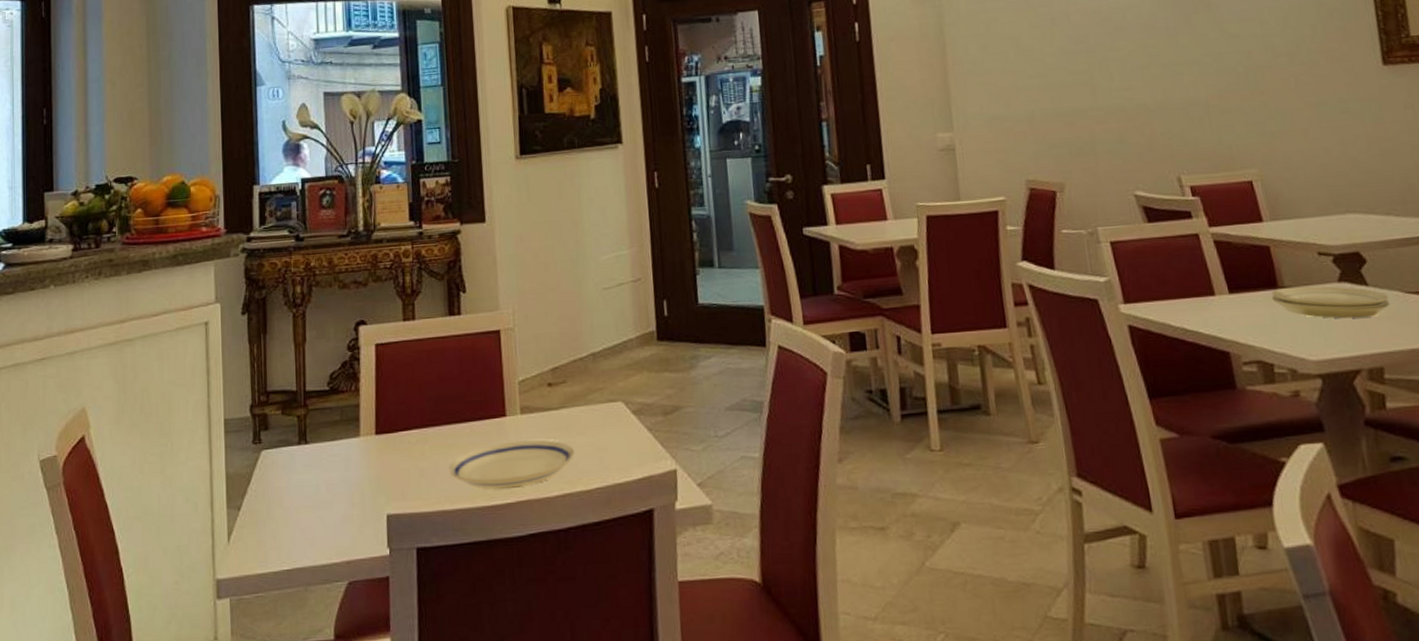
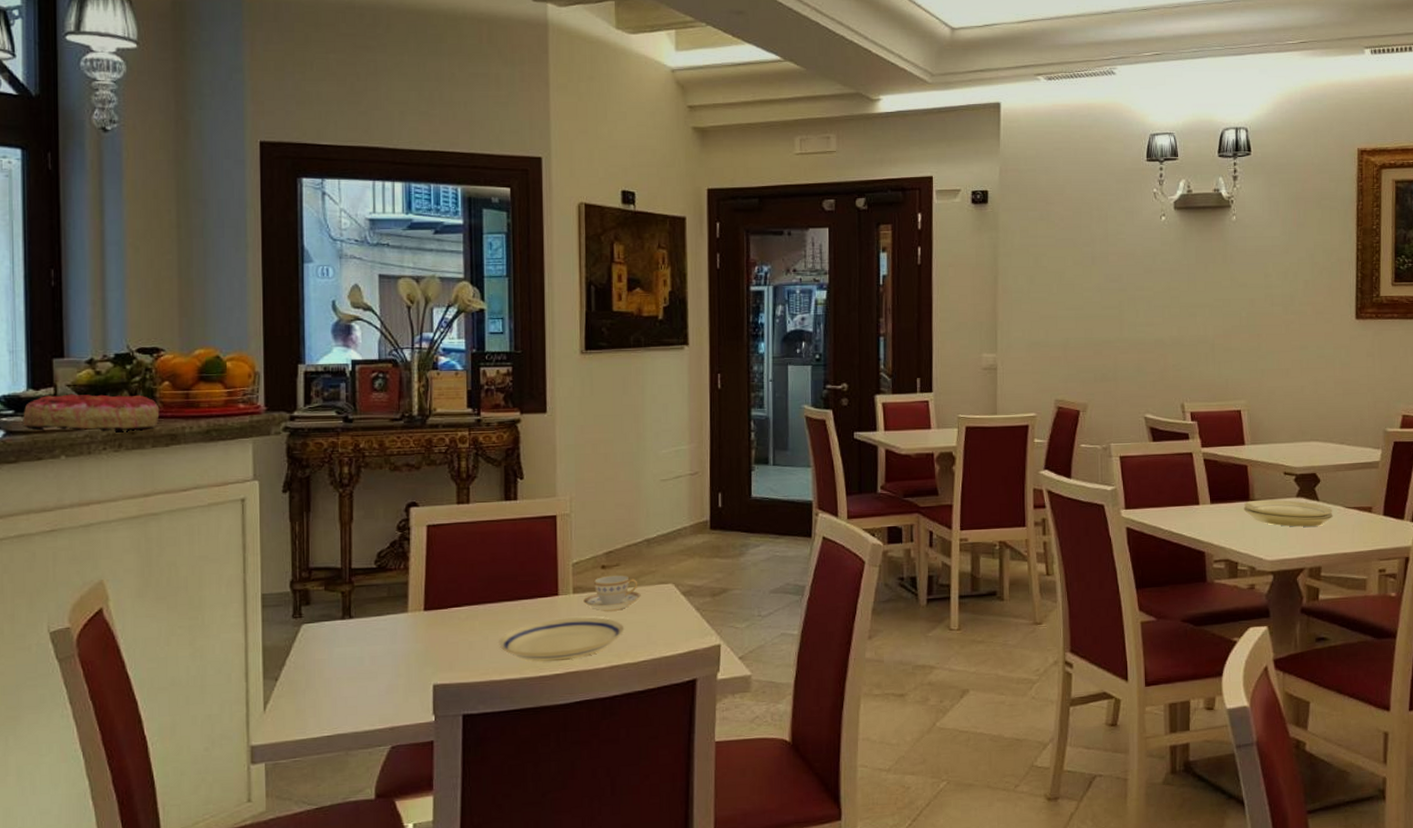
cake: none [19,223,133,262] -> present [23,394,160,433]
teacup: none [532,392,590,433] -> present [584,574,641,611]

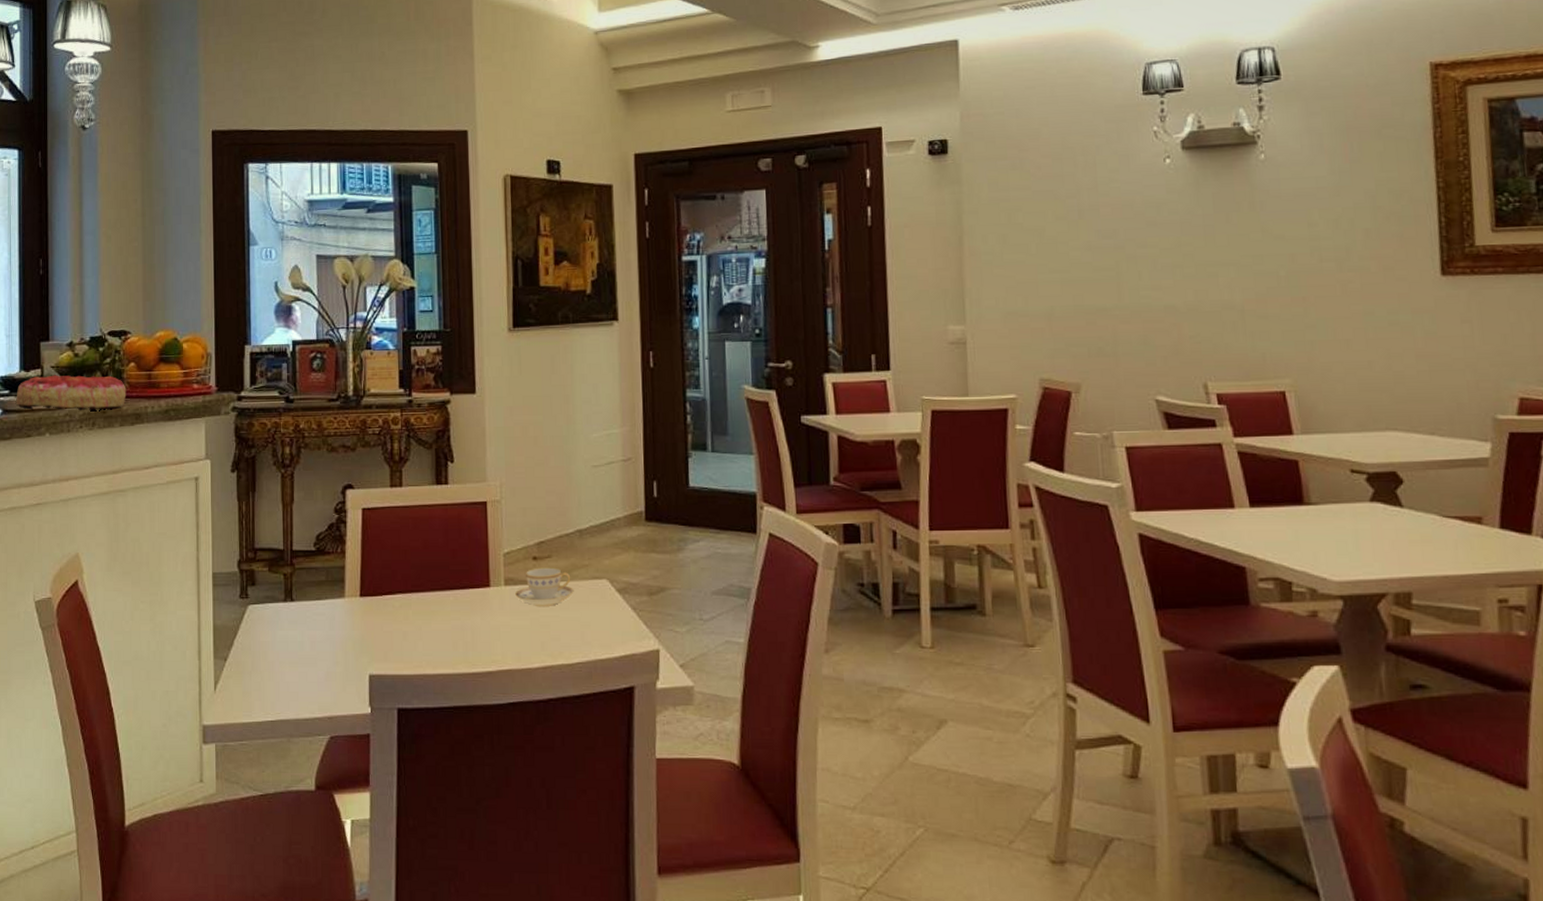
plate: present [499,617,625,662] -> none [432,611,558,657]
plate: present [1243,500,1333,527] -> none [1296,504,1425,540]

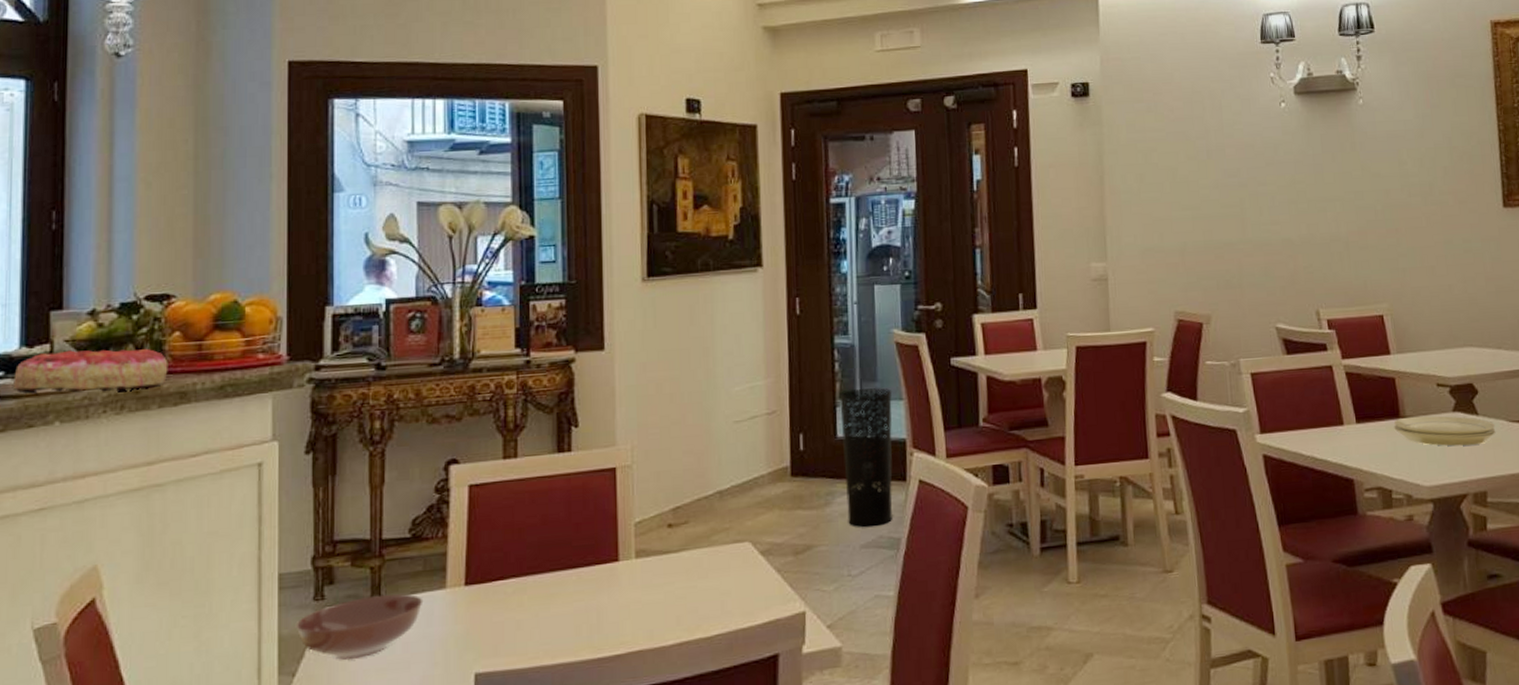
bowl: none [226,599,327,651] -> present [295,594,424,660]
teacup: present [515,567,574,606] -> none [648,533,713,578]
umbrella stand: none [691,441,744,574] -> present [839,388,893,527]
plate: none [1296,504,1425,540] -> present [1394,416,1496,446]

